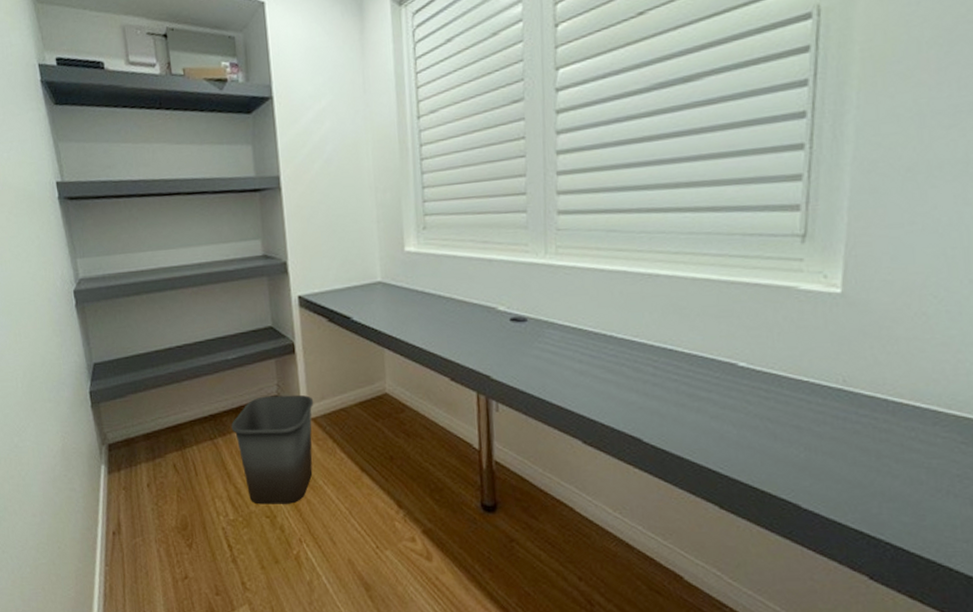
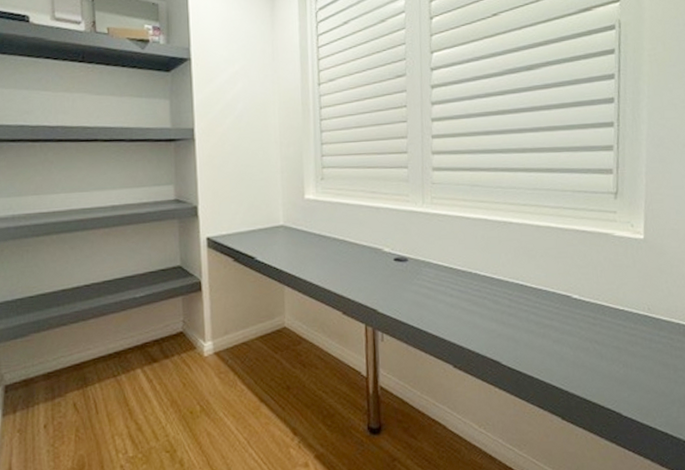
waste bin: present [231,394,314,505] -> none [135,330,218,440]

